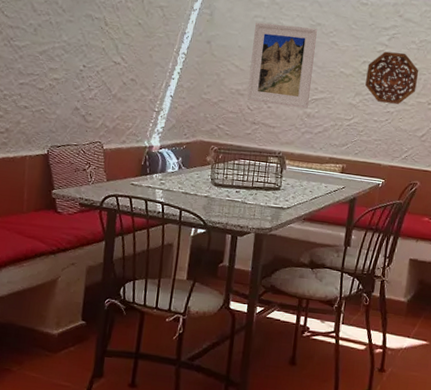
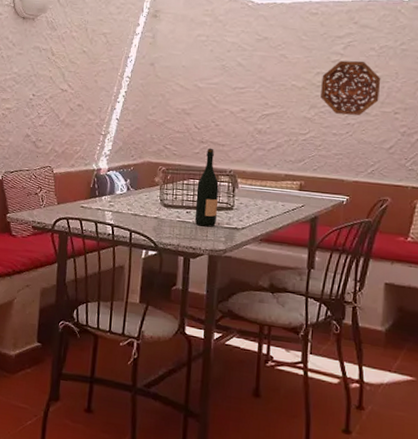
wine bottle: none [243,129,268,207] -> present [194,148,219,227]
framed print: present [246,22,317,109] -> none [193,41,264,125]

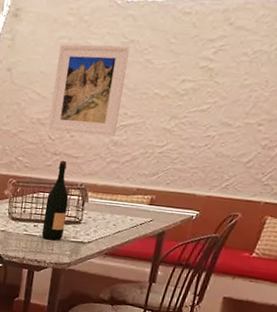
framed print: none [193,41,264,125] -> present [48,44,130,137]
decorative platter: present [321,61,381,116] -> none [183,67,250,127]

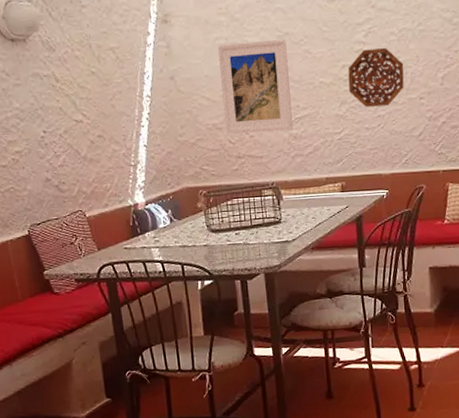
wine bottle: present [41,160,69,241] -> none [242,162,267,246]
decorative platter: none [183,67,250,127] -> present [348,48,404,107]

